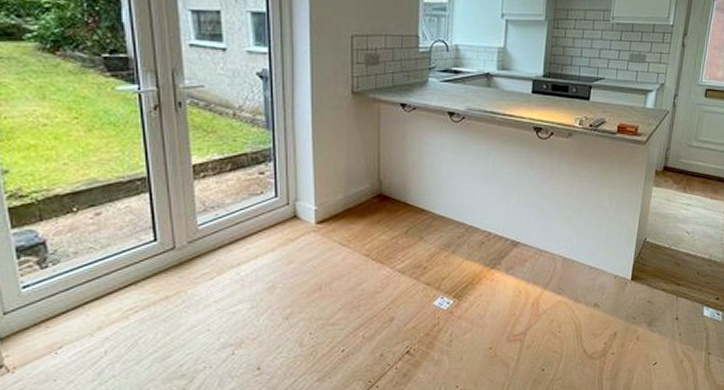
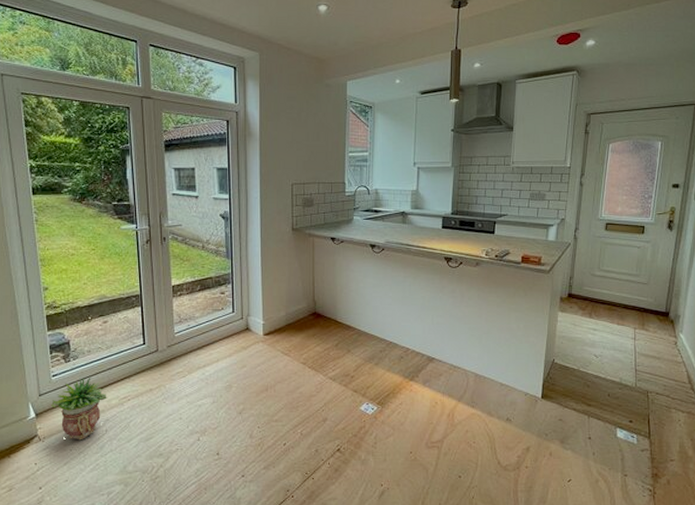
potted plant: none [23,285,105,367] -> present [51,376,107,441]

